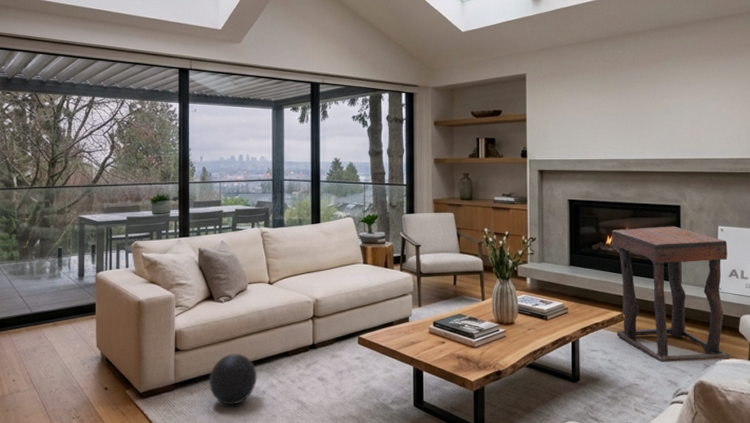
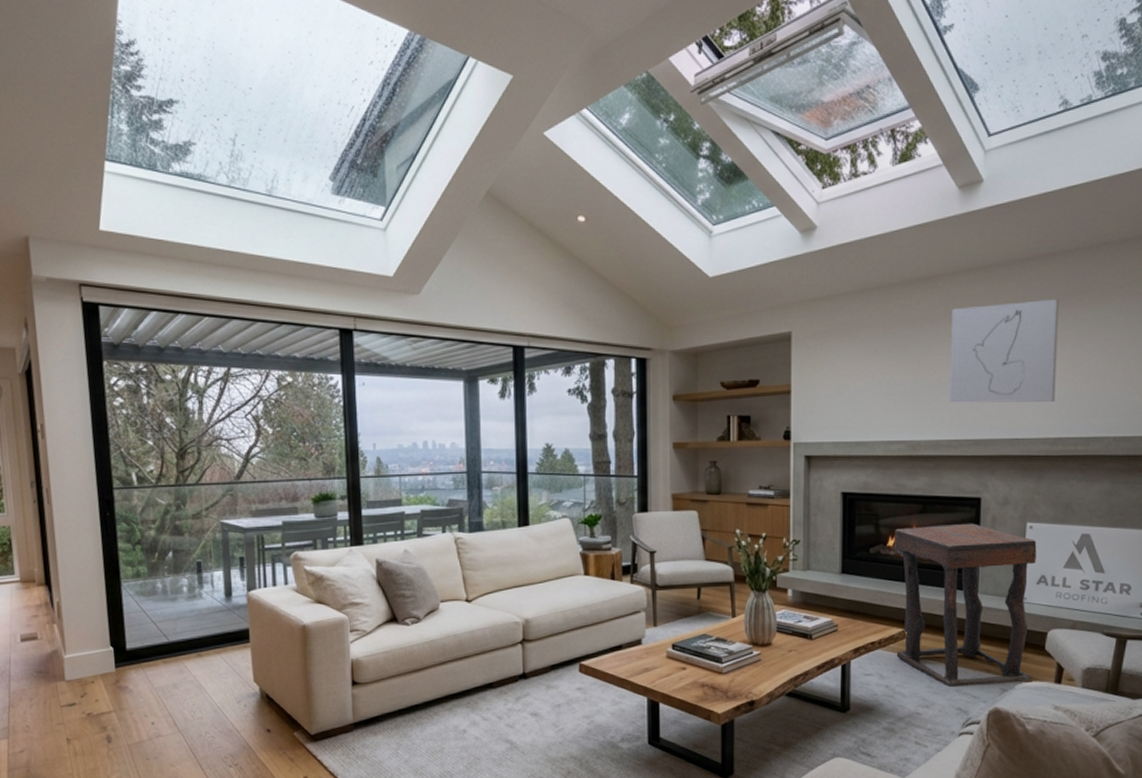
ball: present [208,354,257,405] -> none [395,686,456,747]
wall art: none [651,50,736,131] -> present [949,299,1059,403]

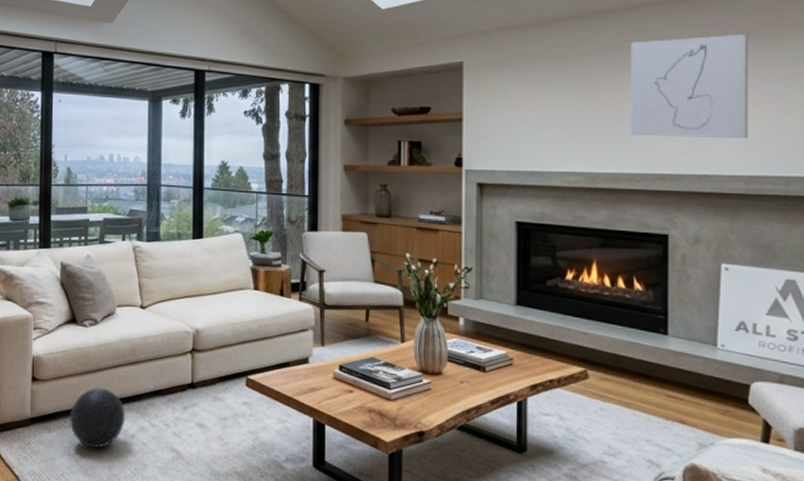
ball: none [395,686,456,747] -> present [69,388,126,448]
side table: present [895,523,1037,687] -> none [574,260,734,438]

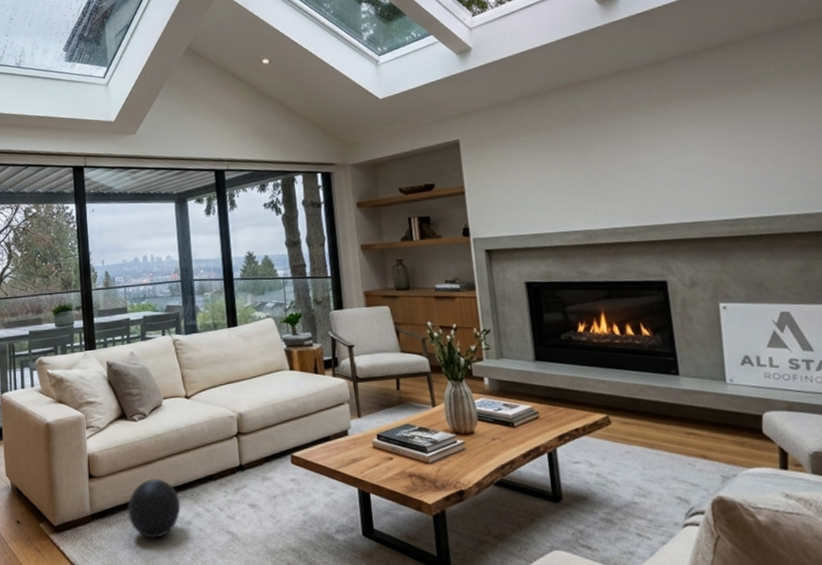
wall art: present [630,34,749,139] -> none [609,90,727,193]

